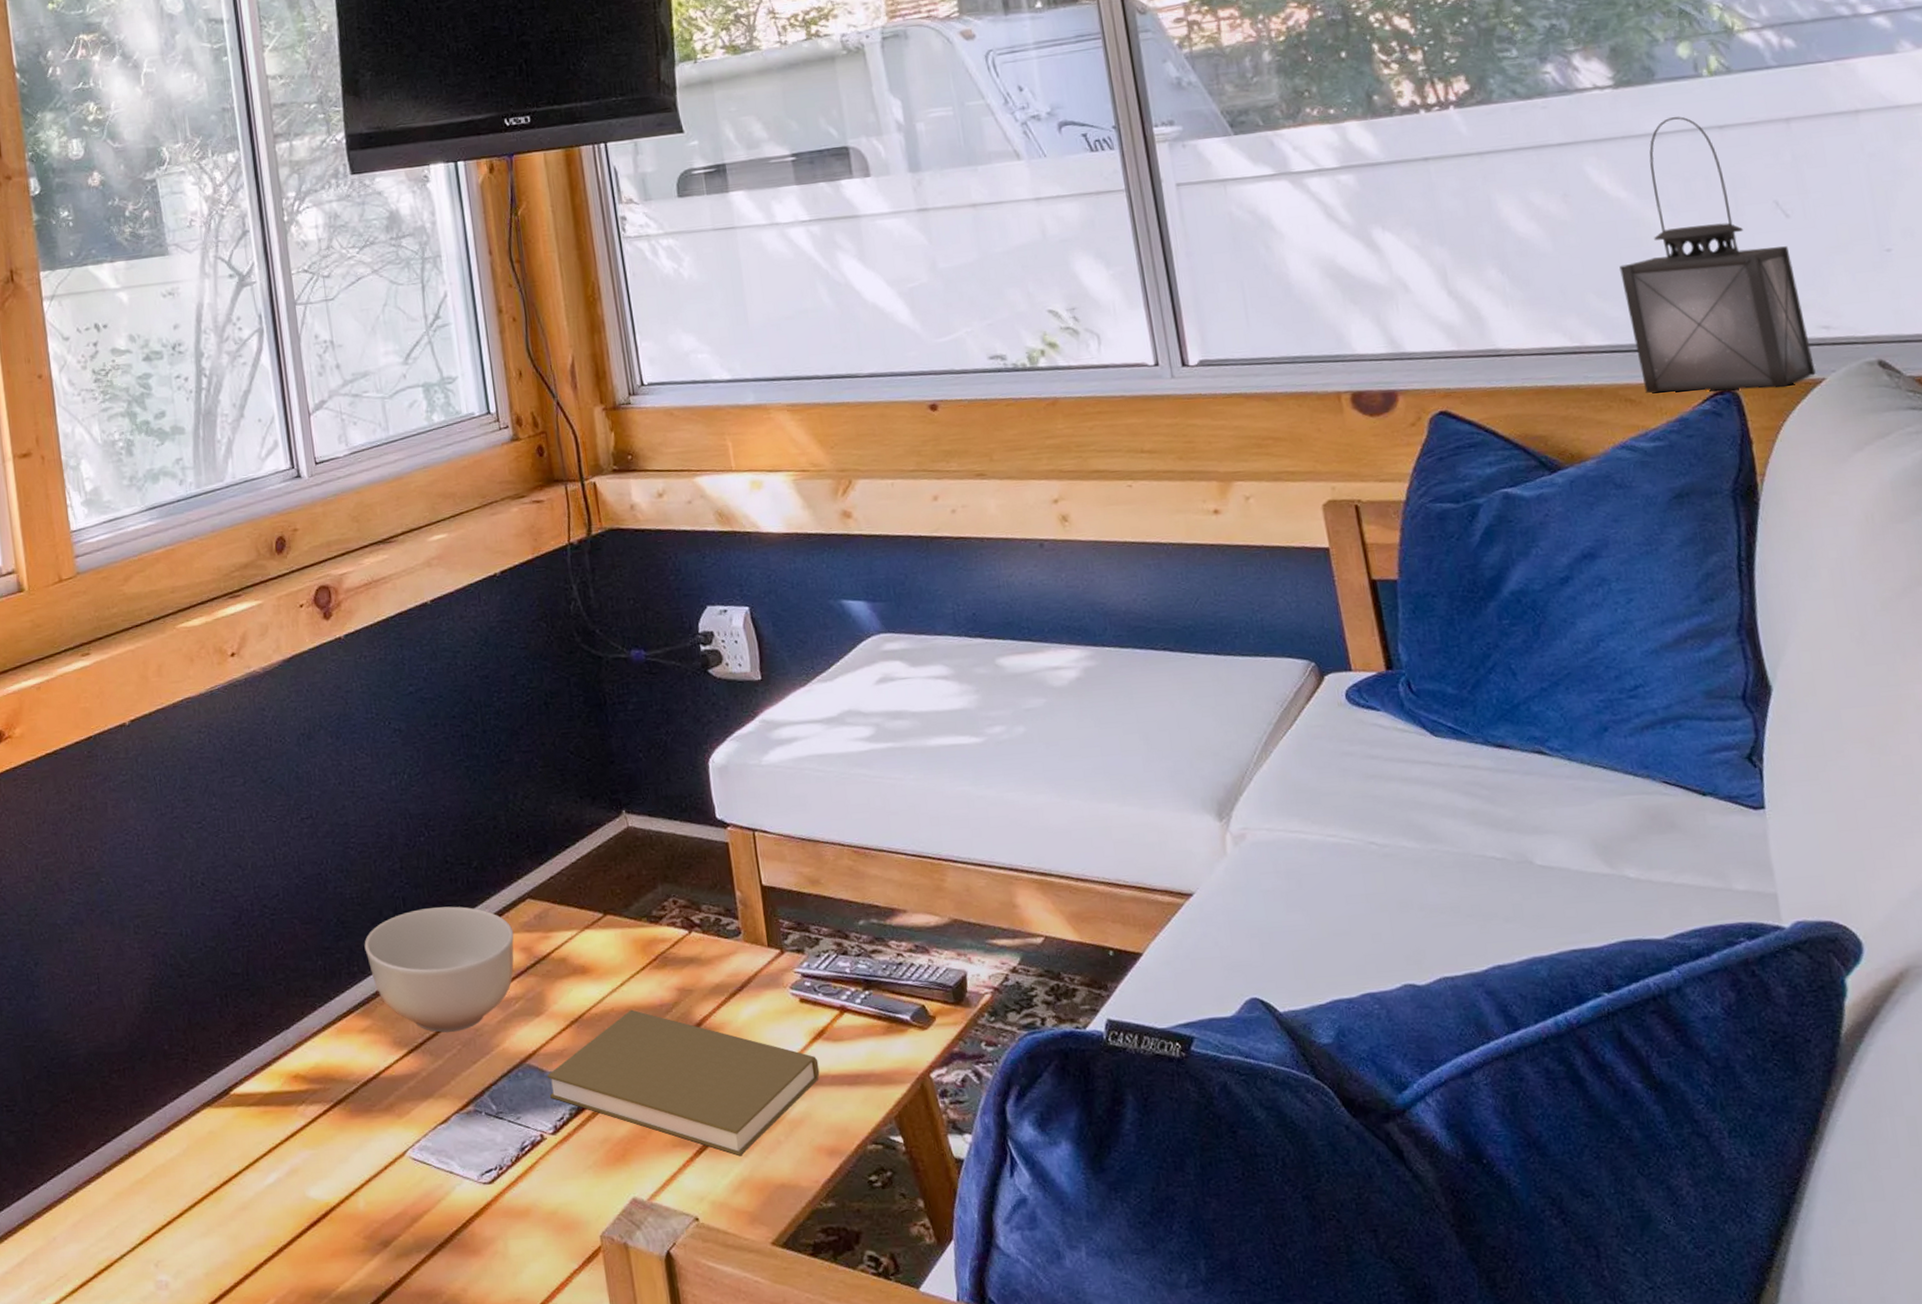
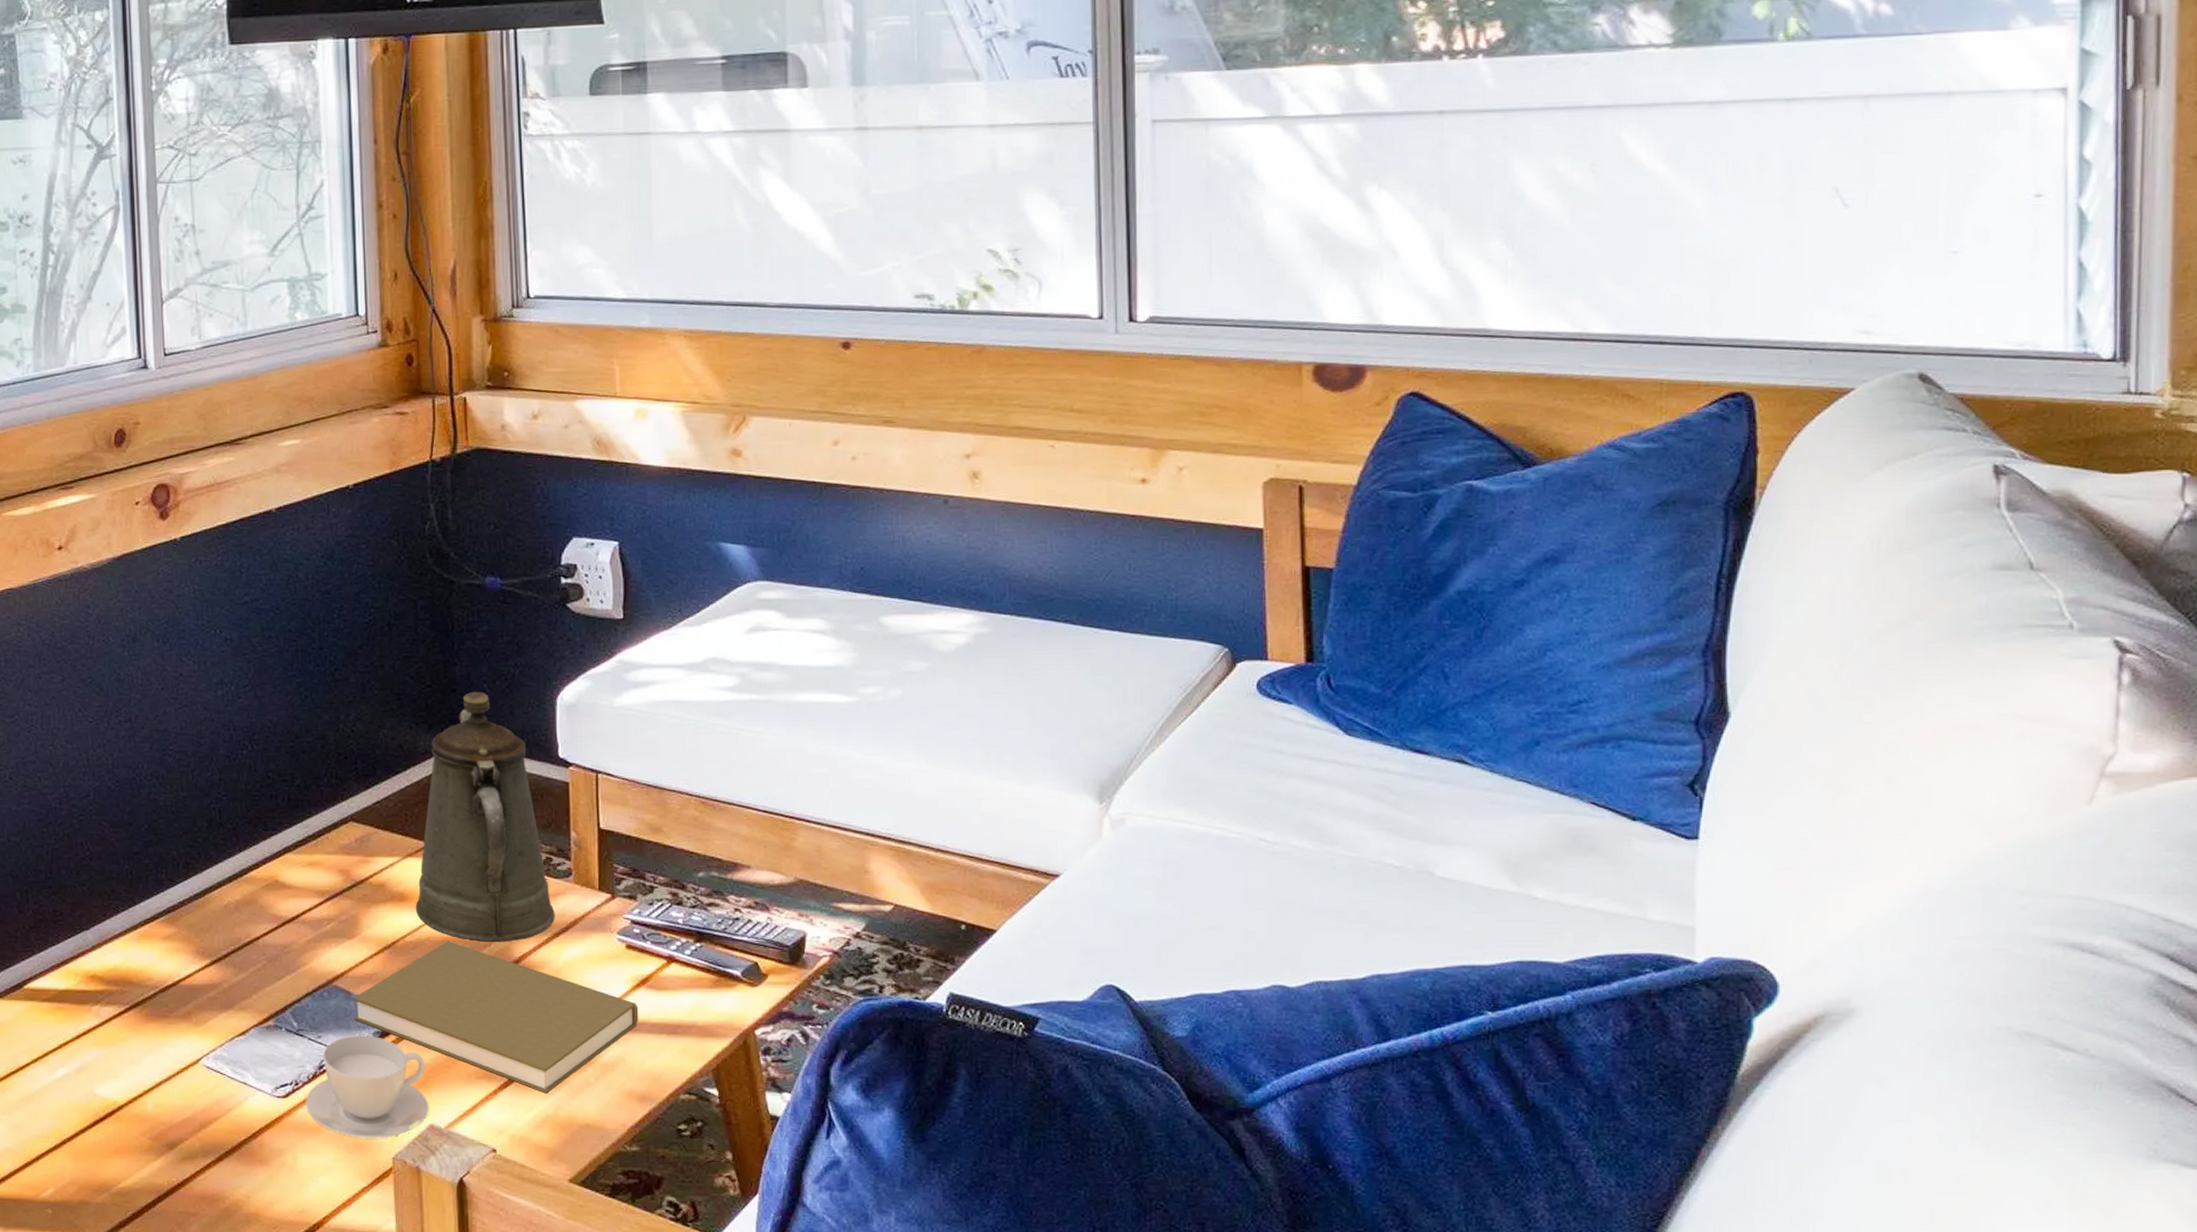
bowl: present [364,906,514,1033] -> none [174,822,332,947]
teacup: none [511,1112,631,1218] -> present [306,1035,429,1138]
coffee pot: none [596,761,730,1008] -> present [415,691,555,942]
lantern: present [1619,116,1816,393] -> none [1642,85,1845,395]

